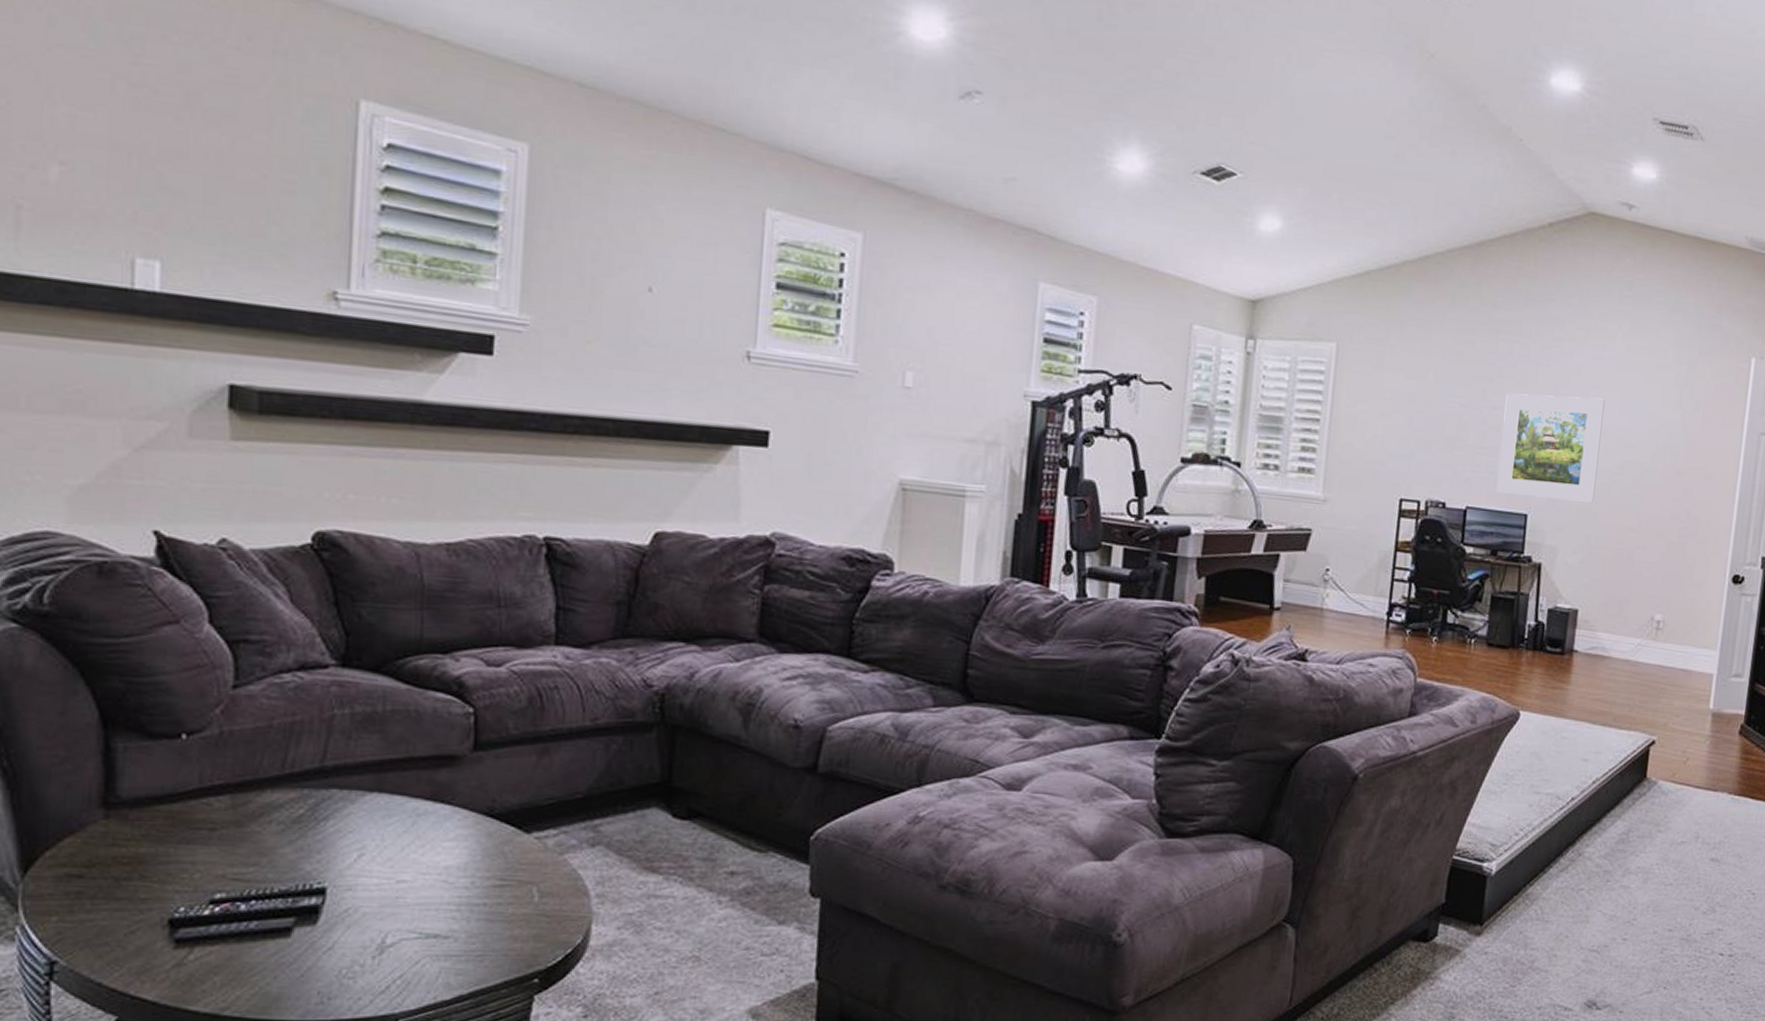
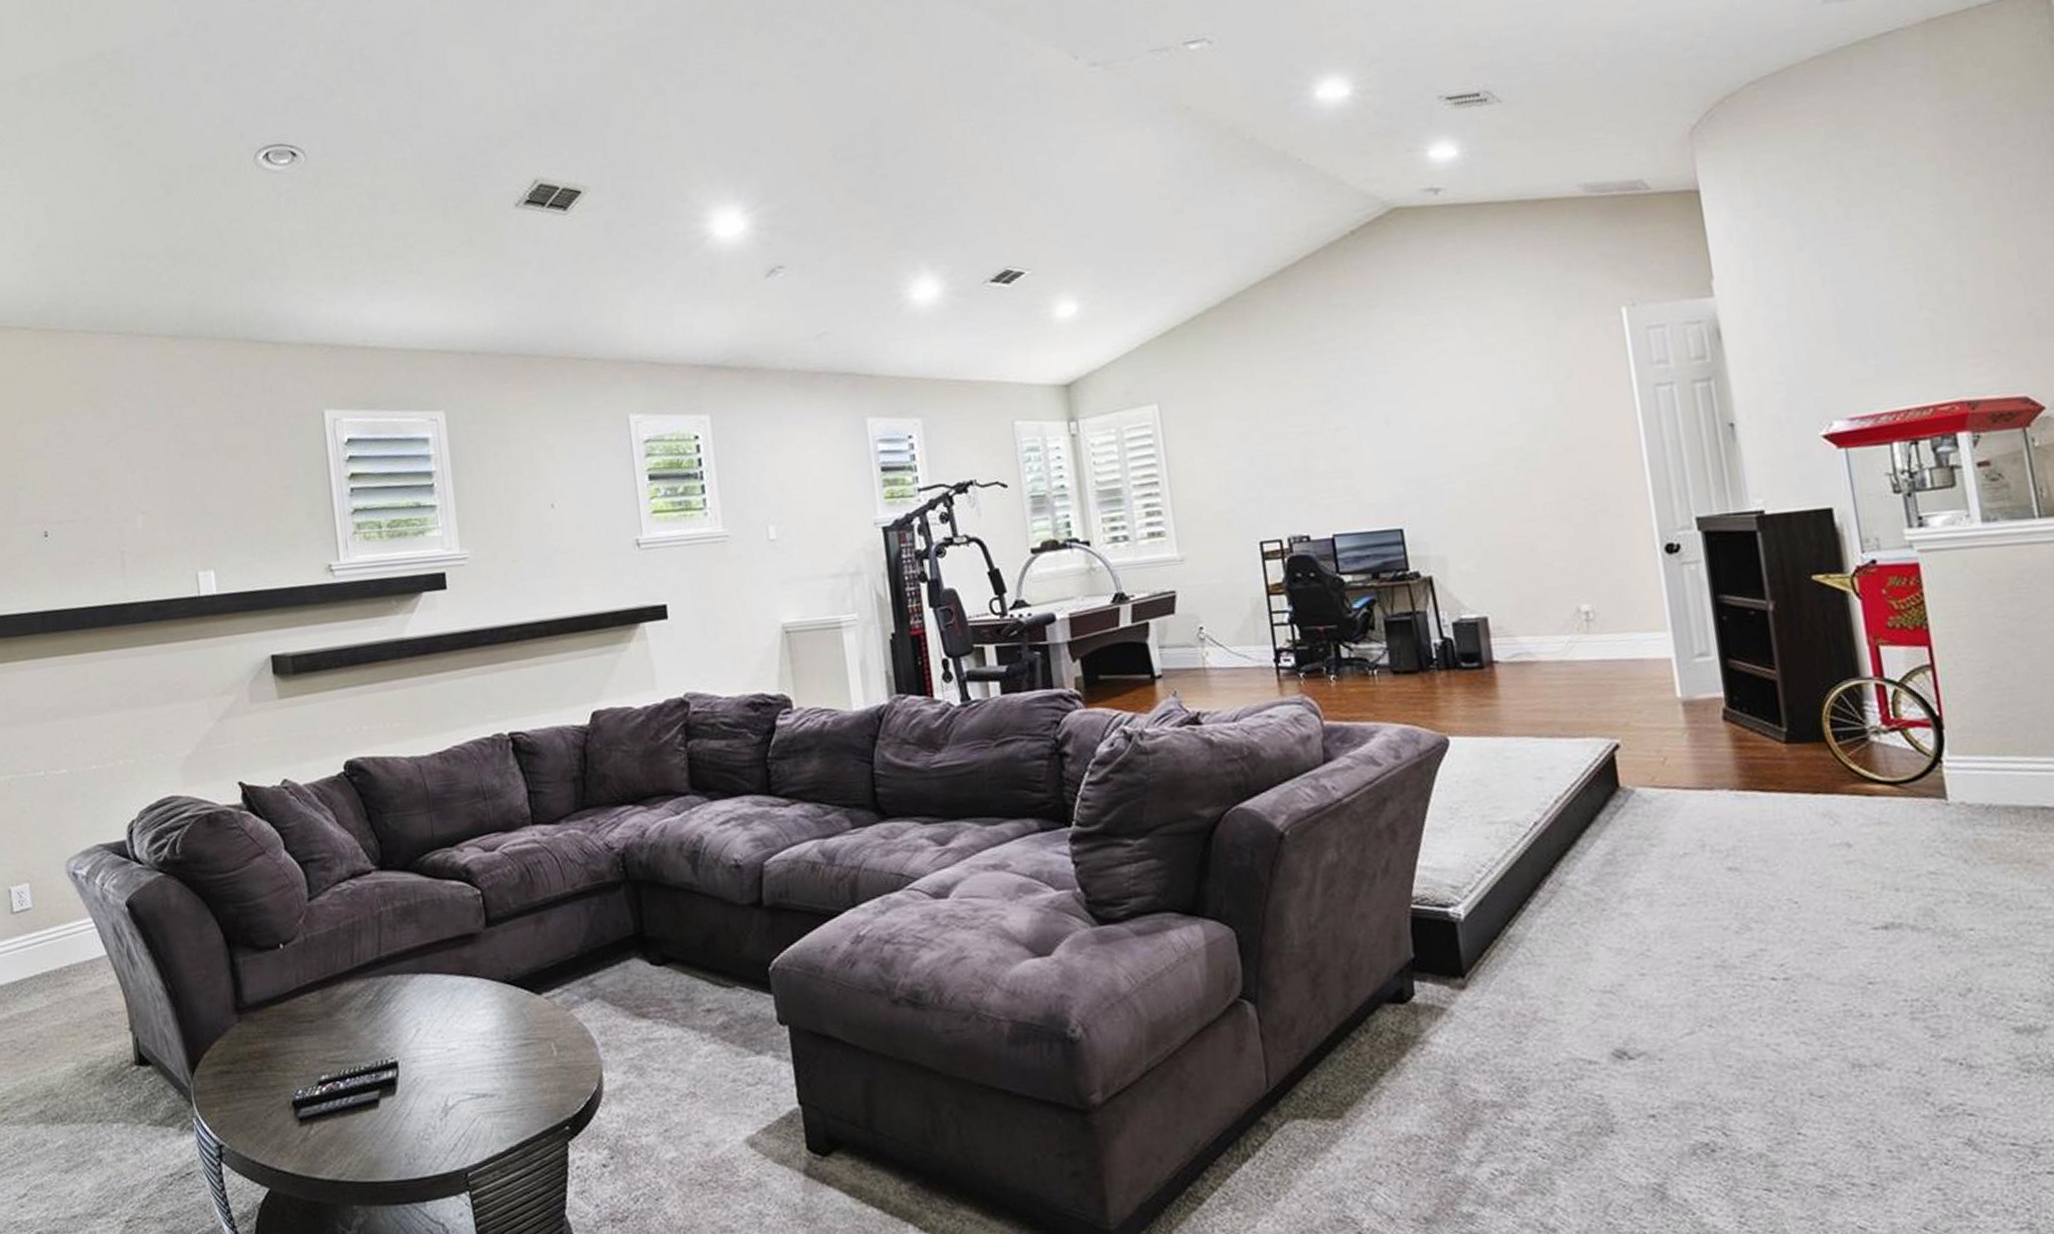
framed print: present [1496,393,1605,502] -> none [1348,391,1475,513]

